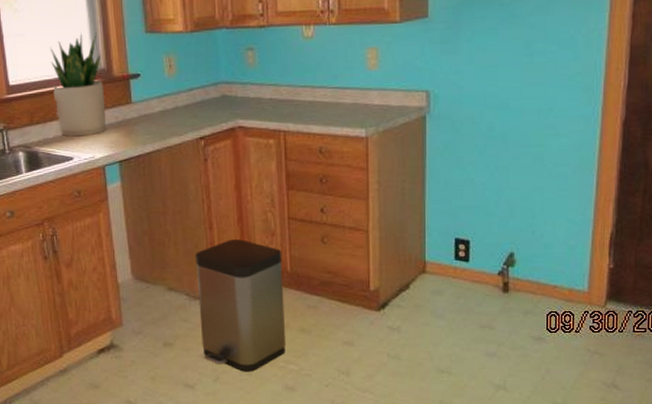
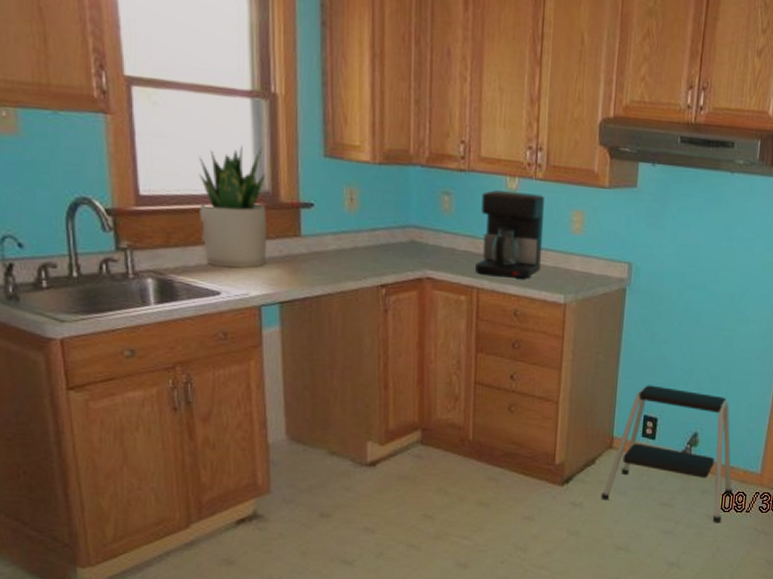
pedal bin: present [195,239,285,372] -> none [365,402,465,547]
coffee maker: none [281,38,341,119] -> present [475,190,545,279]
step stool: none [418,208,558,345] -> present [601,385,733,523]

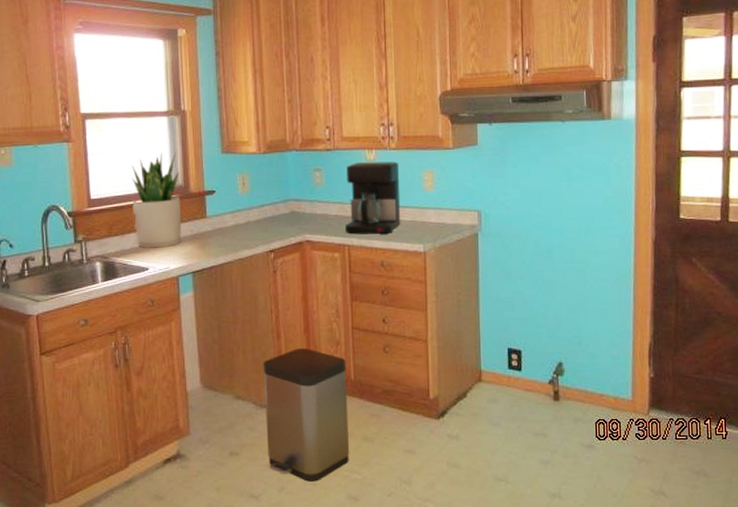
pedal bin: none [365,402,465,547] -> present [263,348,349,482]
step stool: present [601,385,733,523] -> none [475,319,606,452]

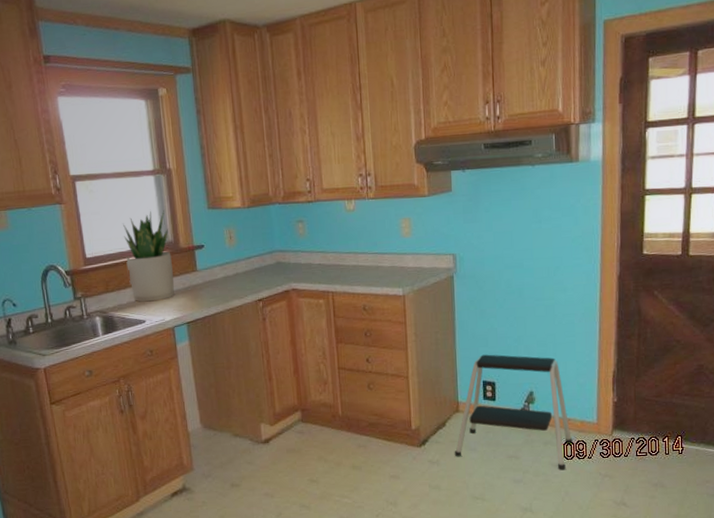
pedal bin: present [263,348,349,482] -> none [257,388,340,507]
coffee maker: present [345,161,401,234] -> none [327,210,381,281]
step stool: none [475,319,606,452] -> present [454,354,573,470]

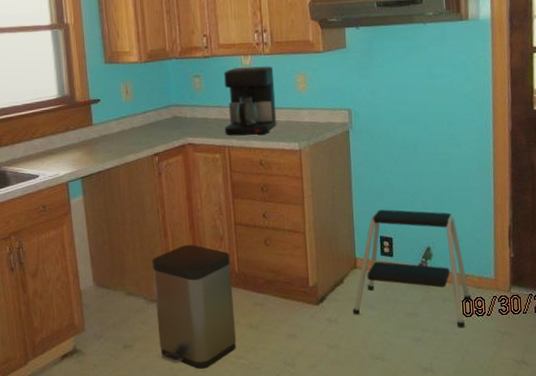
planter: present [123,210,174,302] -> none [19,65,69,157]
pedal bin: none [257,388,340,507] -> present [152,245,236,369]
coffee maker: none [327,210,381,281] -> present [224,66,277,135]

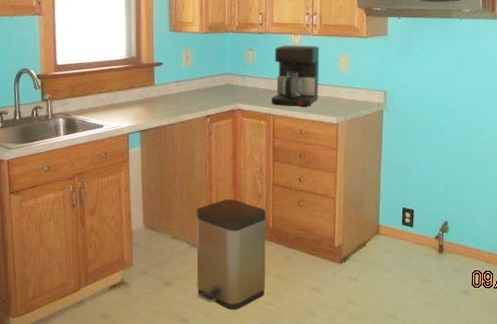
step stool: present [352,209,472,328] -> none [372,184,481,297]

